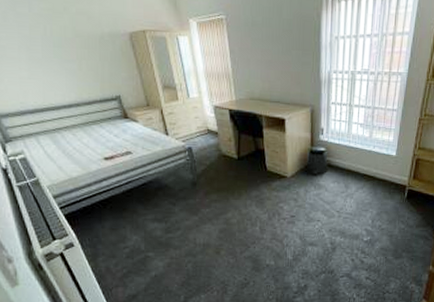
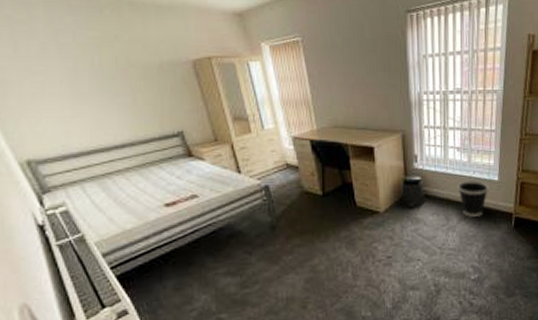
wastebasket: none [358,154,387,187] -> present [457,180,489,217]

